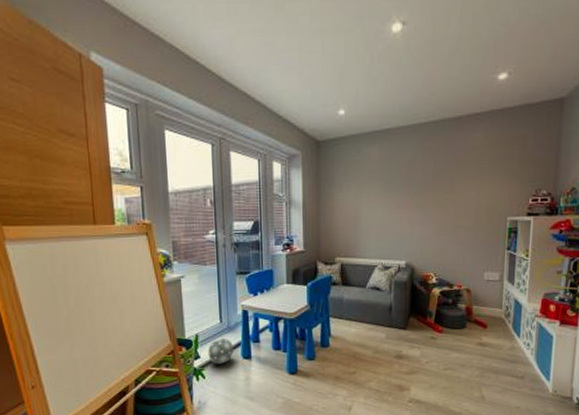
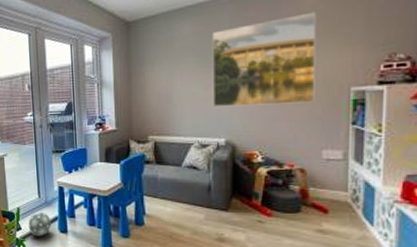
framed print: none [395,148,483,231] -> present [211,12,317,107]

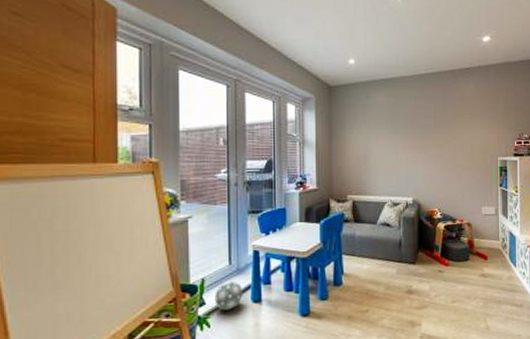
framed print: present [211,12,317,107] -> none [401,97,476,170]

